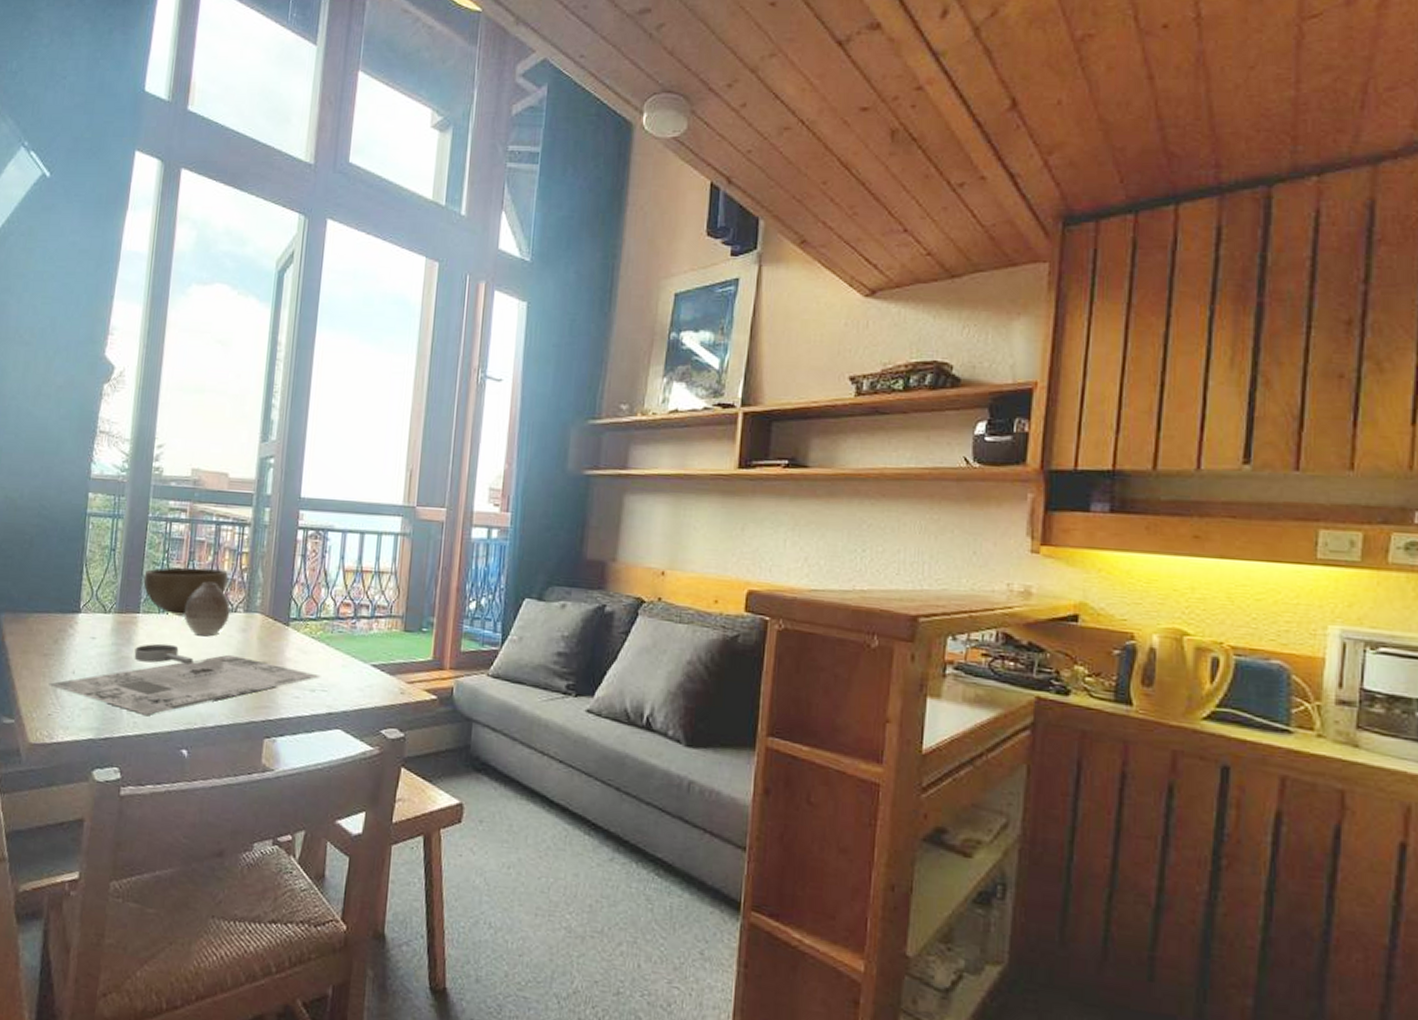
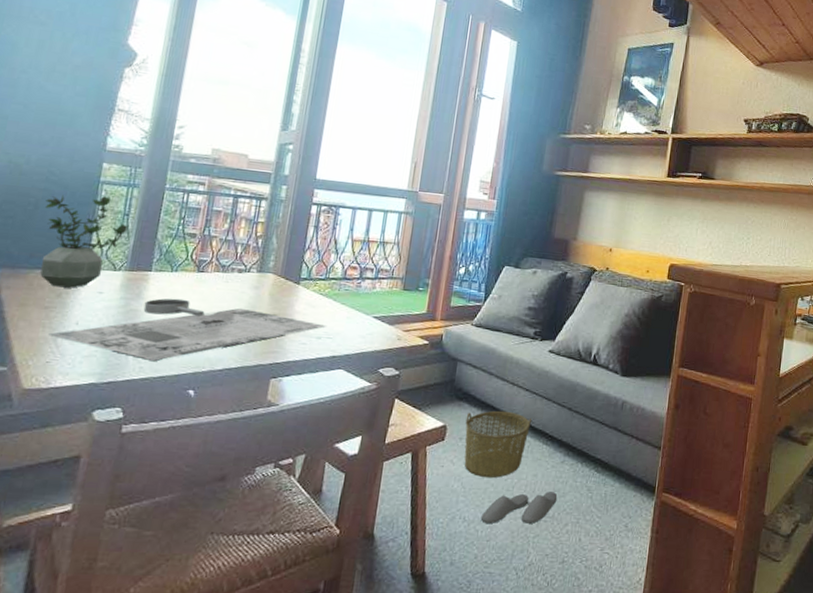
potted plant: none [38,530,116,633] -> present [40,195,129,288]
bowl: present [143,567,228,616] -> none [157,233,243,275]
vase: present [184,581,230,637] -> none [197,245,244,292]
basket: none [485,787,570,875] -> present [464,410,533,478]
slippers: none [510,897,607,939] -> present [480,490,558,524]

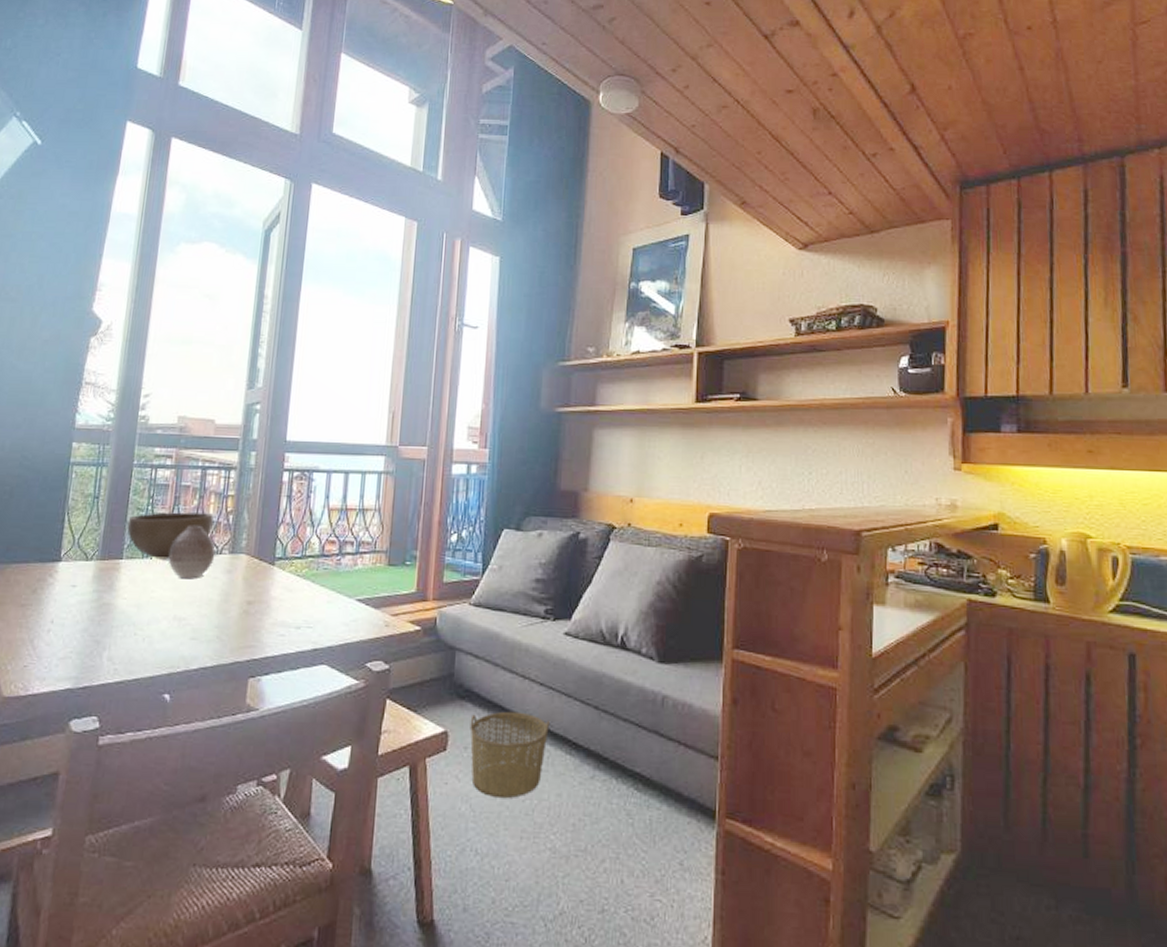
potted plant: present [40,195,129,288] -> none [16,479,99,583]
newspaper: present [48,298,327,362] -> none [25,588,307,662]
bowl: none [157,233,243,275] -> present [127,512,214,560]
vase: none [197,245,244,292] -> present [168,525,216,579]
slippers: present [480,490,558,524] -> none [496,815,589,859]

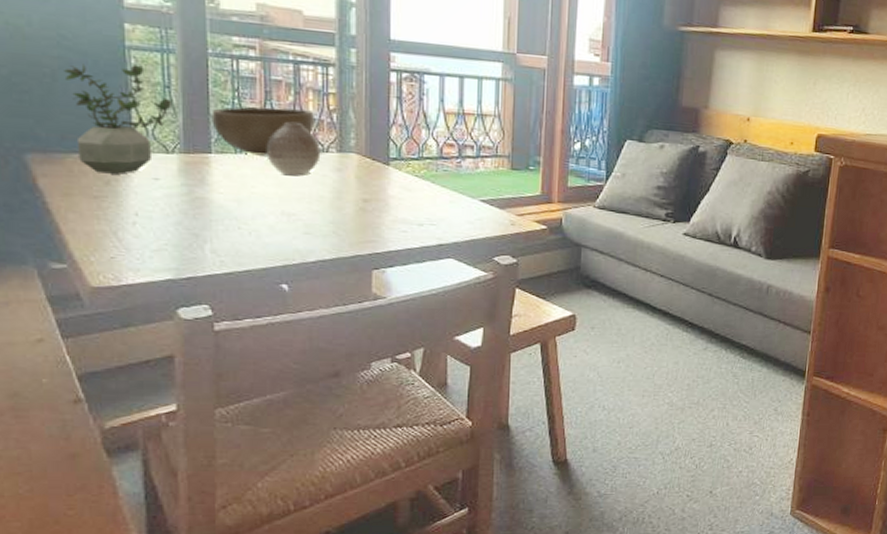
potted plant: none [16,479,99,583] -> present [64,63,173,175]
basket: present [470,711,551,798] -> none [596,298,670,366]

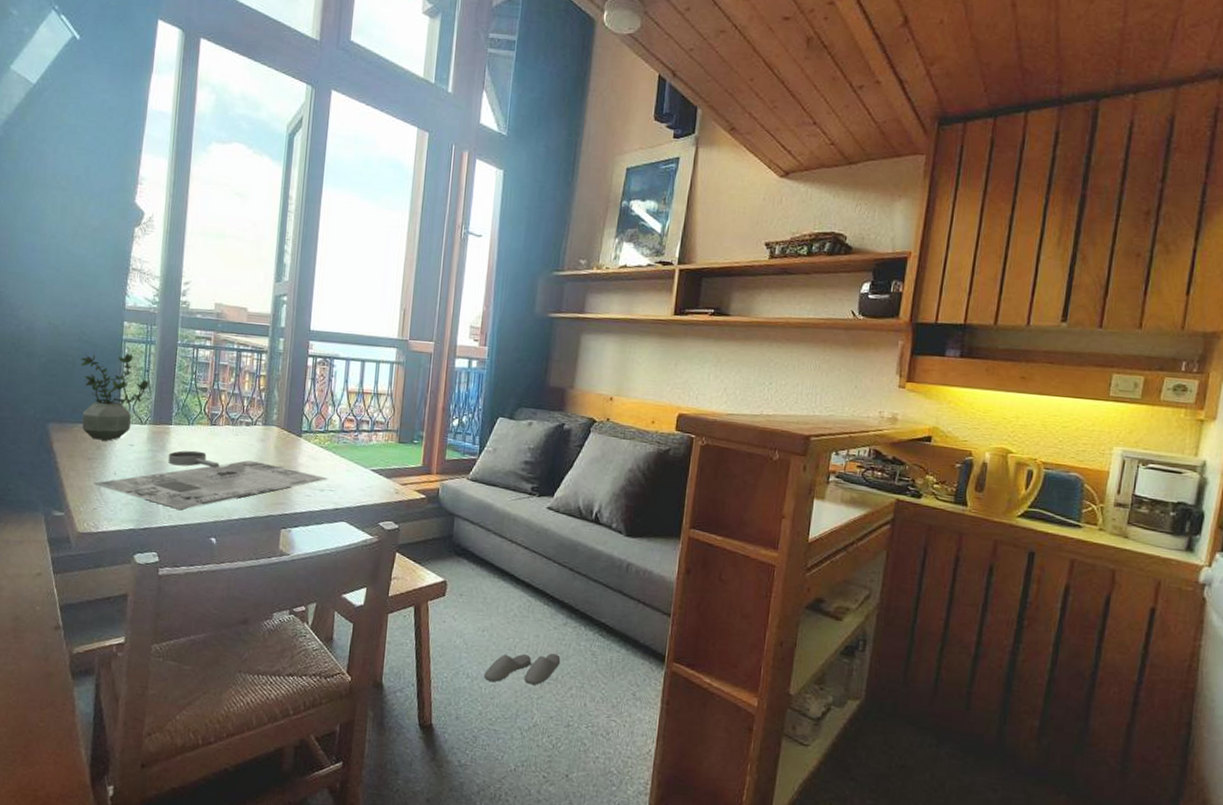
newspaper: none [106,183,429,255] -> present [93,450,329,511]
bowl: present [211,107,314,156] -> none [174,387,248,428]
vase: present [266,121,321,176] -> none [210,399,251,445]
slippers: none [621,377,702,411] -> present [483,653,561,685]

